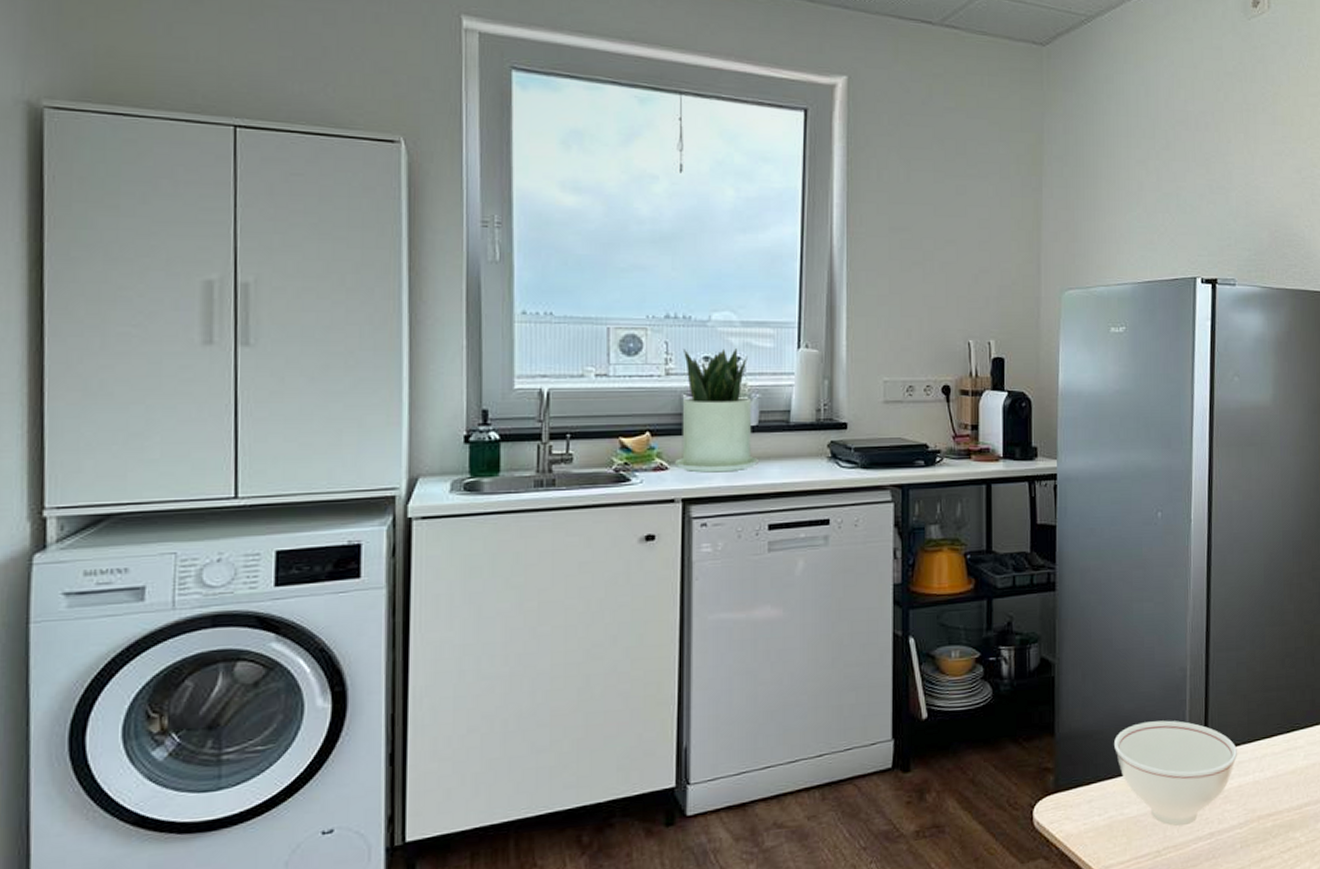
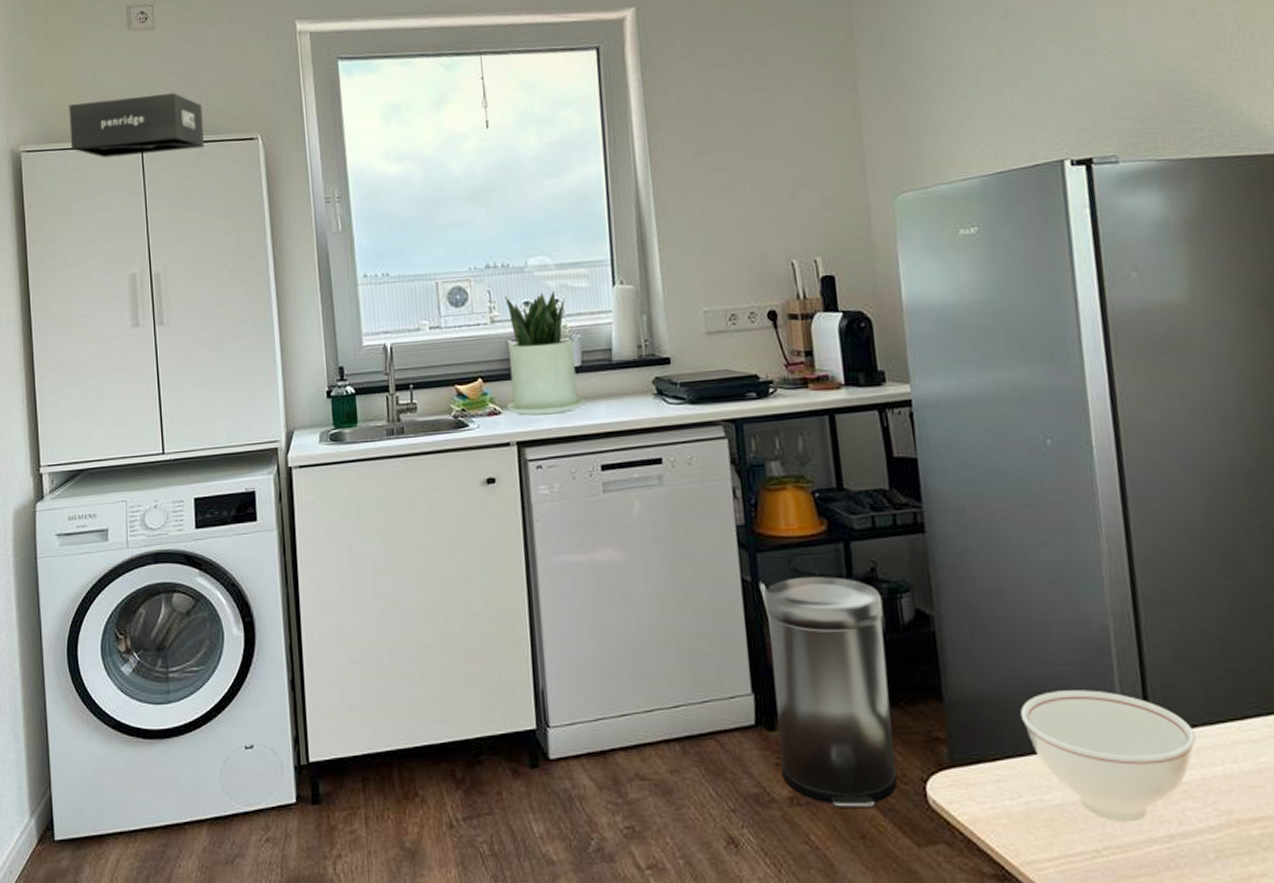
box: none [125,59,326,142] -> present [69,93,204,158]
pedal bin: none [912,630,1014,838] -> present [764,576,897,809]

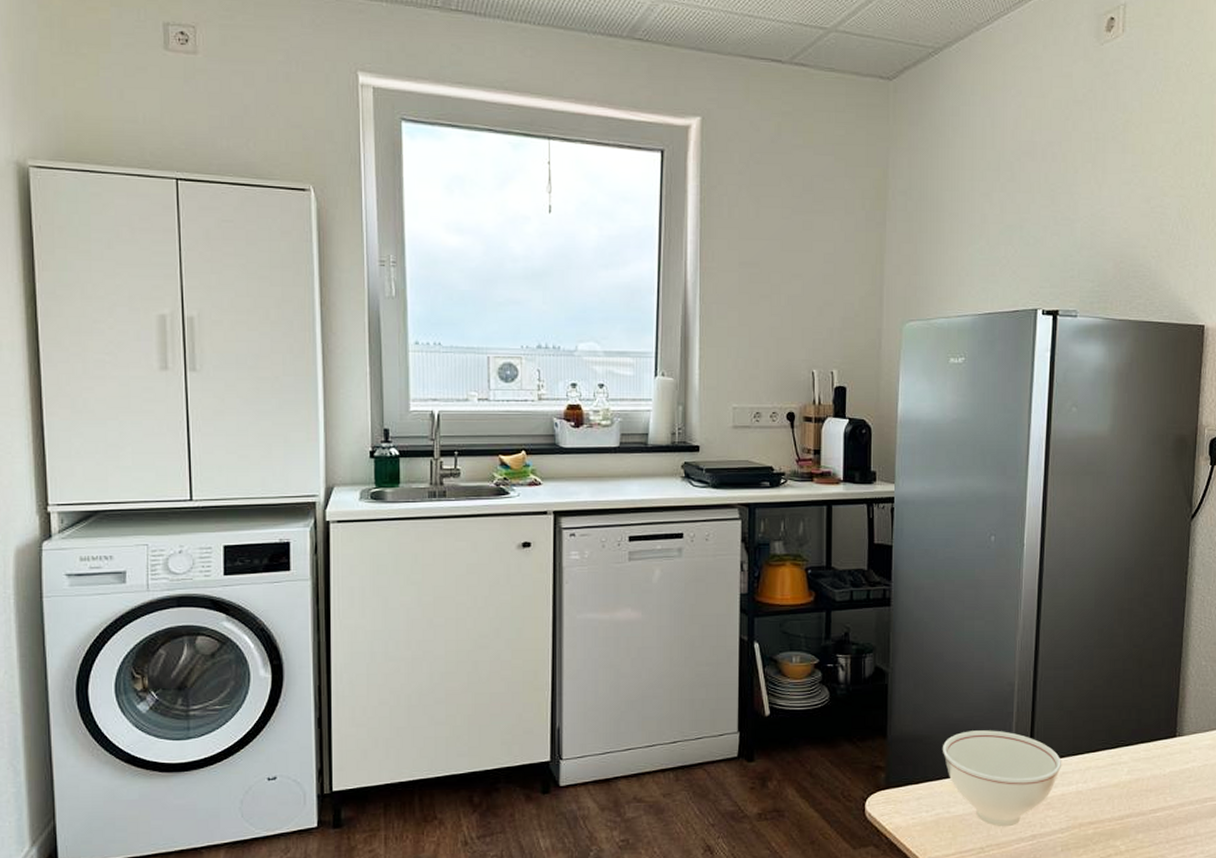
box: present [69,93,204,158] -> none [90,123,249,191]
planter: present [505,291,585,416] -> none [546,376,620,488]
pedal bin: present [764,576,897,809] -> none [755,639,851,822]

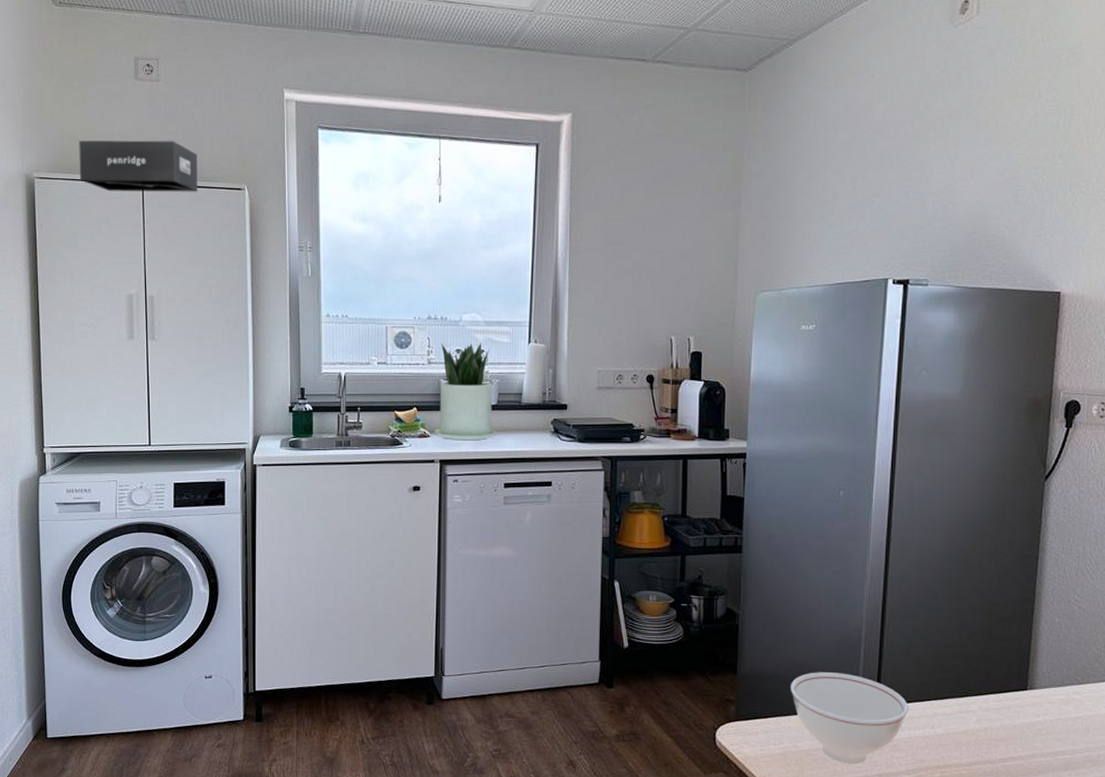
box: none [90,123,249,191] -> present [79,140,197,192]
planter: none [546,376,620,488] -> present [434,343,497,441]

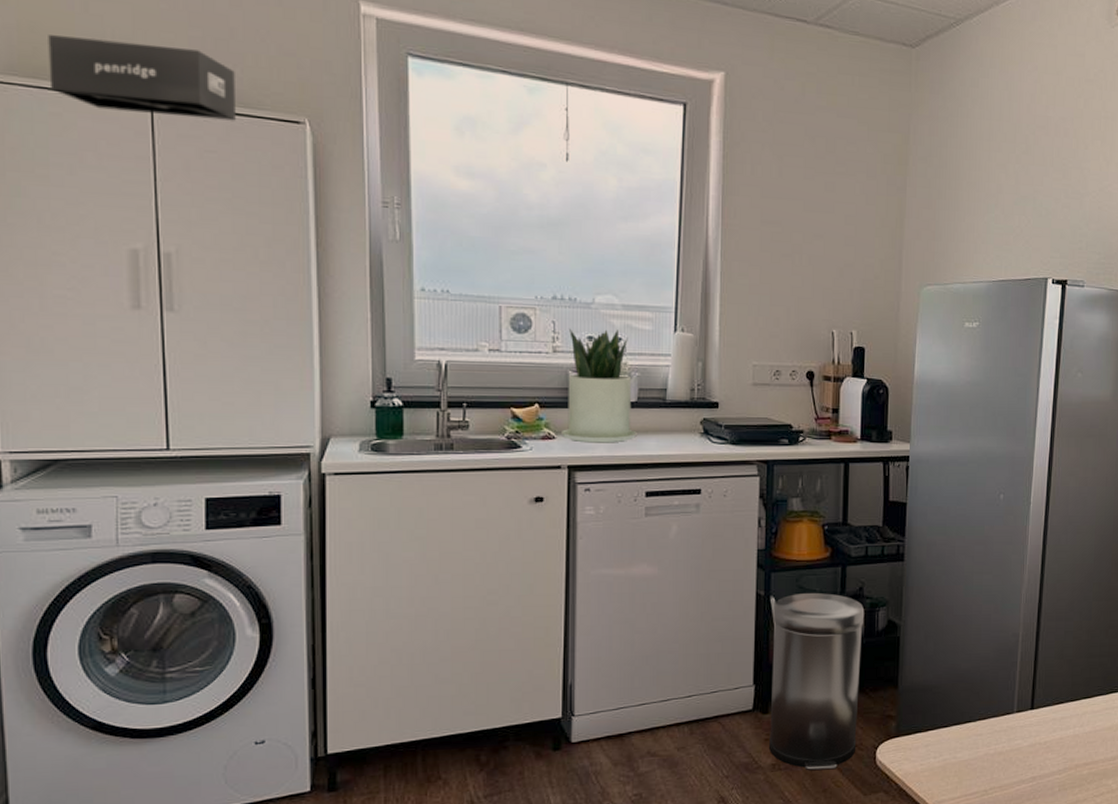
pedal bin: none [614,579,704,746] -> present [769,593,865,771]
bowl: present [790,672,909,765] -> none [950,679,1061,770]

